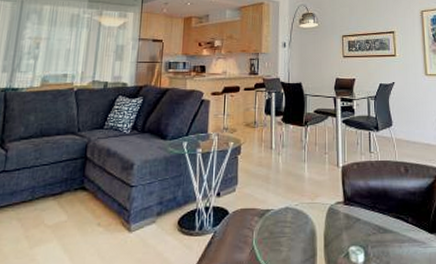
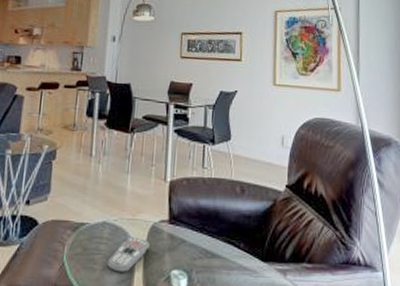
remote control: none [292,219,329,252] -> present [107,236,150,272]

